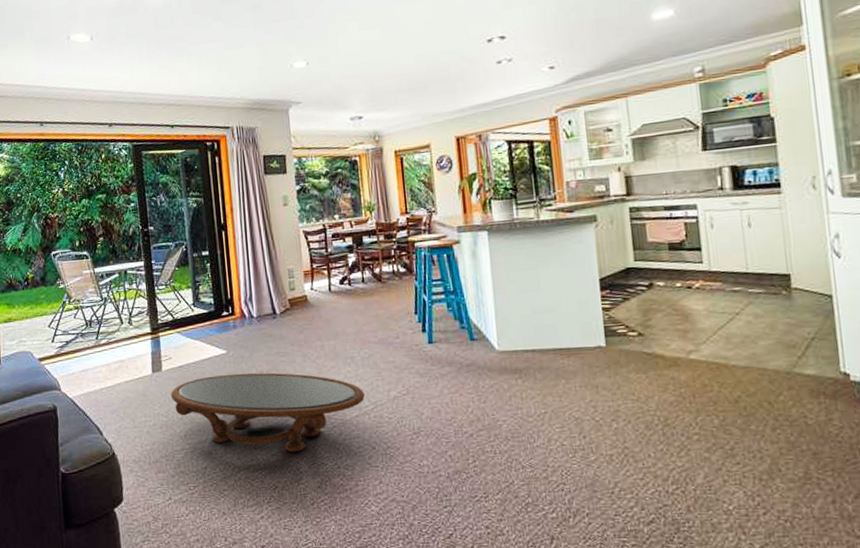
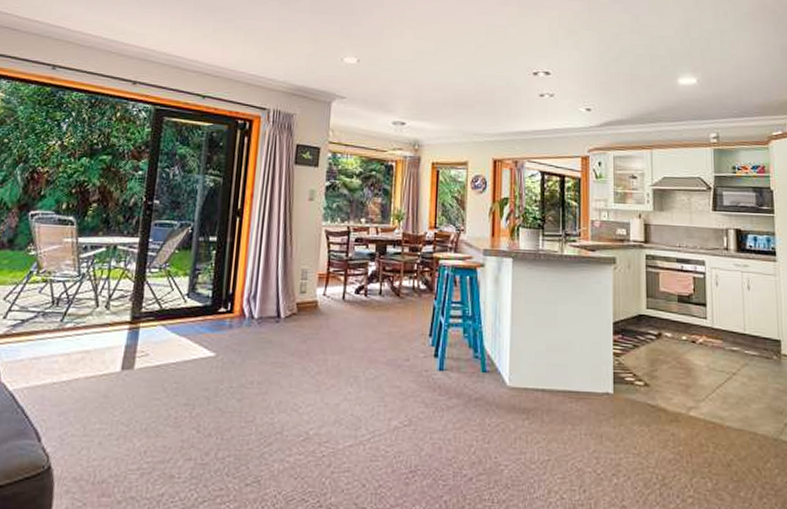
coffee table: present [171,372,365,452] -> none [138,381,363,483]

